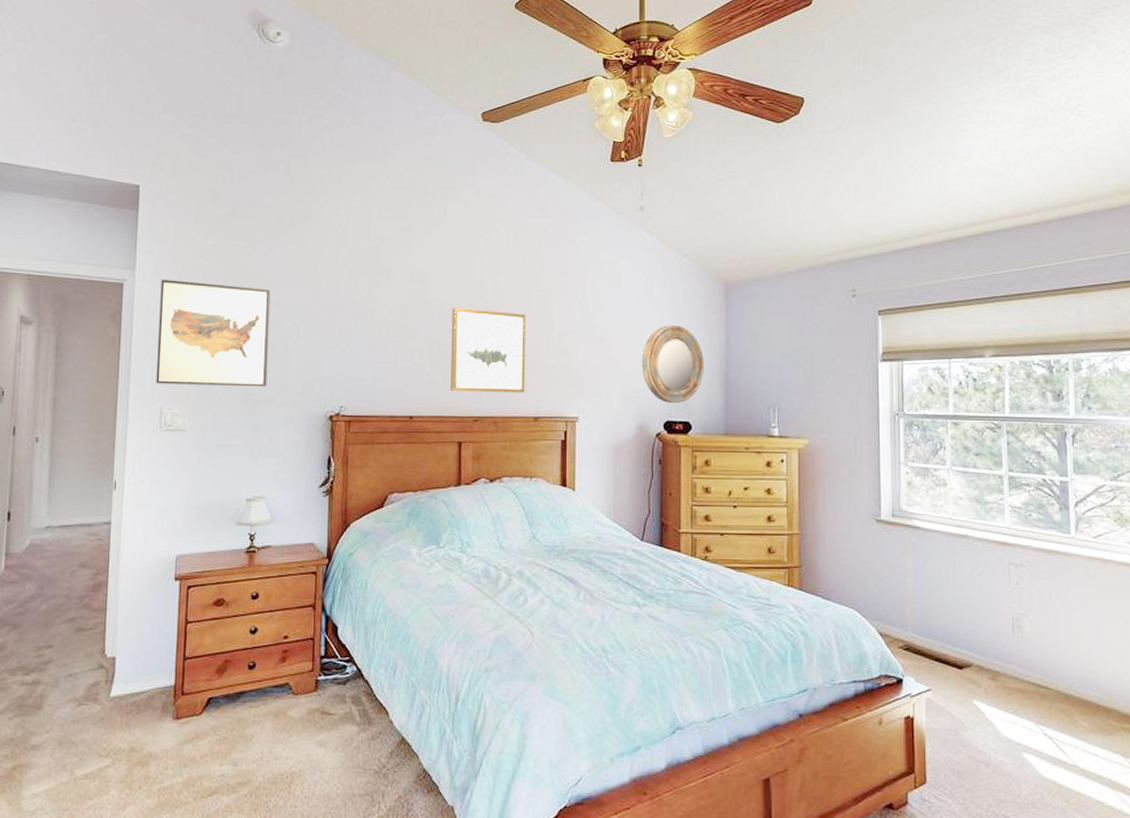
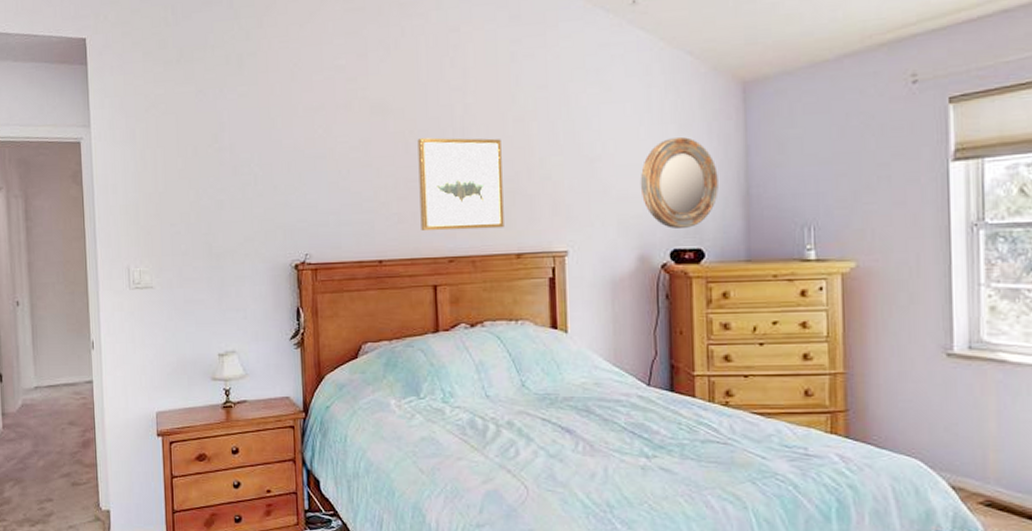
wall art: present [156,279,271,387] -> none [116,133,229,242]

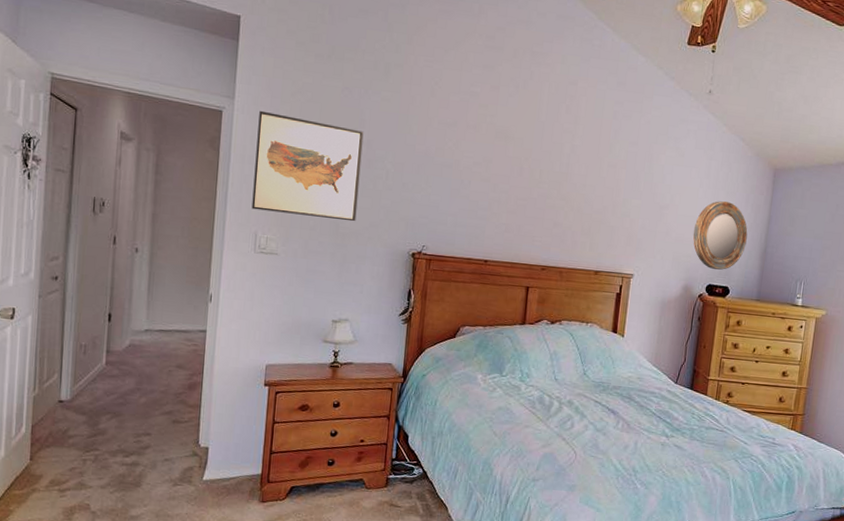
wall art: none [116,133,229,242] -> present [251,110,364,222]
wall art: present [417,137,504,231] -> none [523,166,596,249]

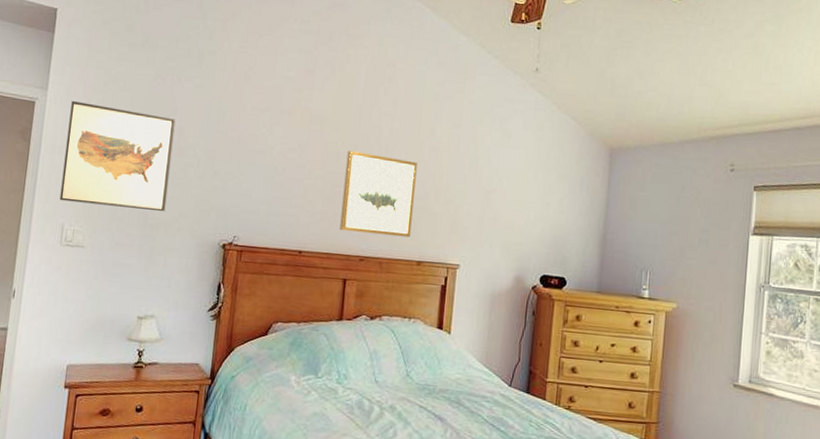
wall art: none [523,166,596,249] -> present [339,151,417,238]
home mirror: present [693,201,748,270] -> none [523,184,584,259]

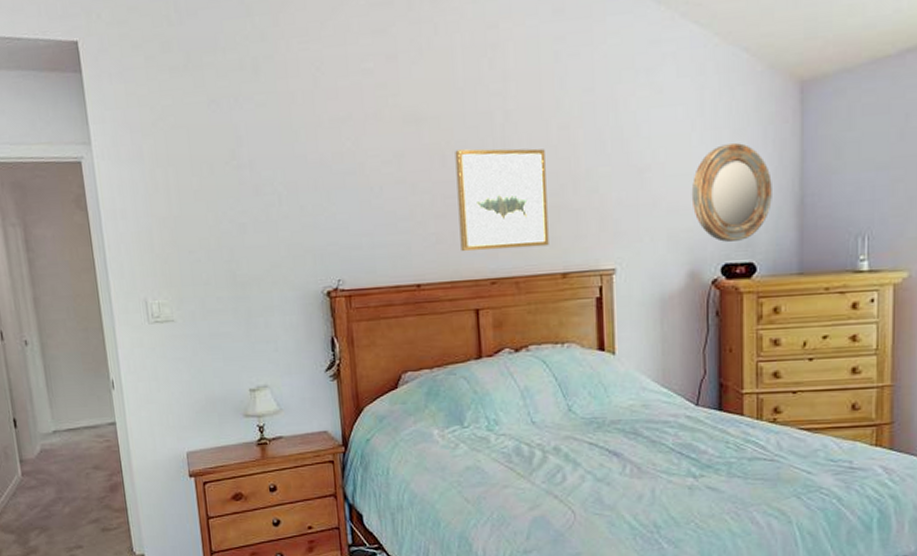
wall art: present [59,100,176,212] -> none [121,150,254,273]
home mirror: none [523,184,584,259] -> present [691,143,772,242]

